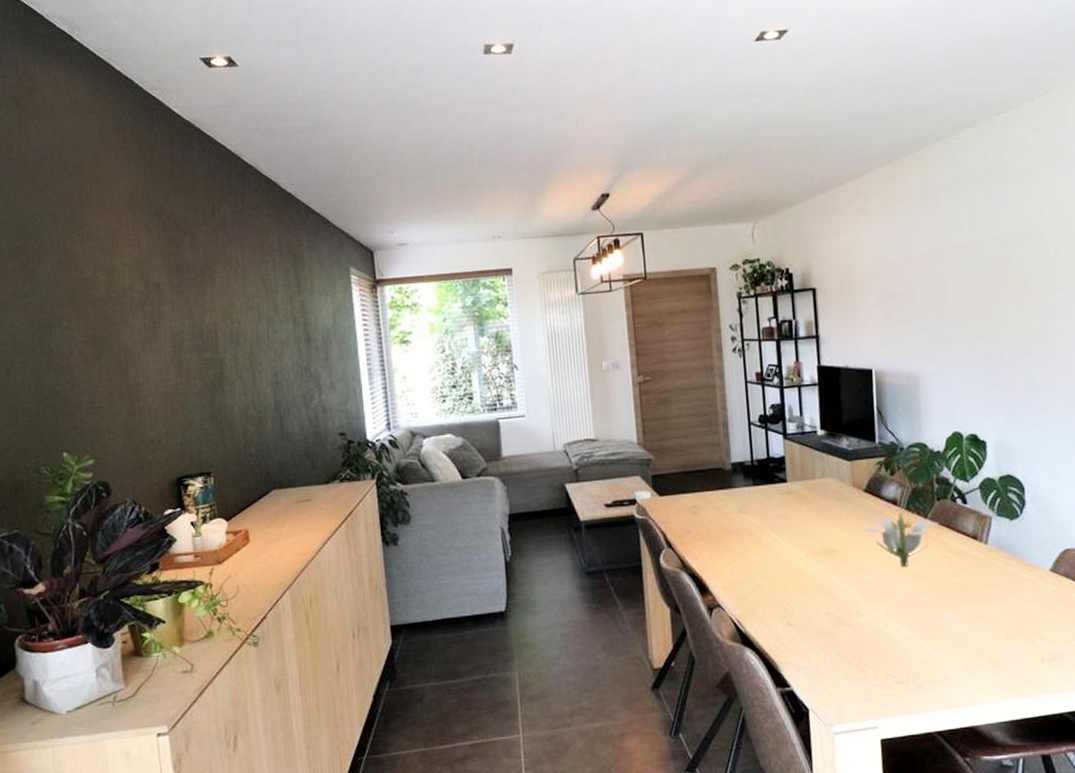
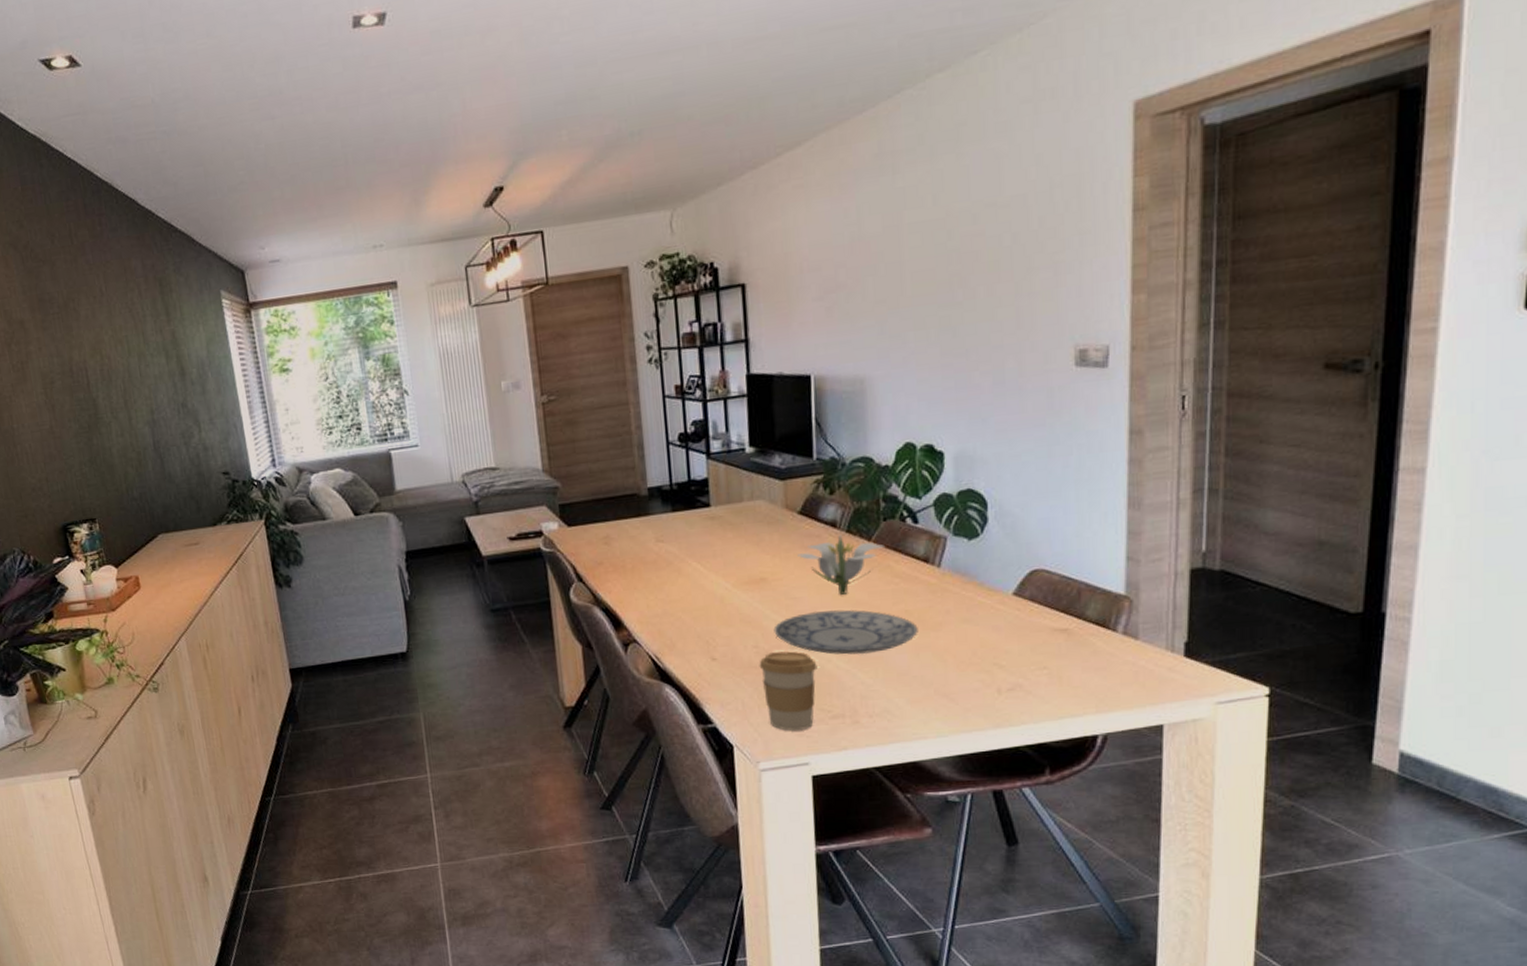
coffee cup: none [831,618,883,695] -> present [759,651,817,731]
plate: none [844,581,971,623] -> present [773,610,918,655]

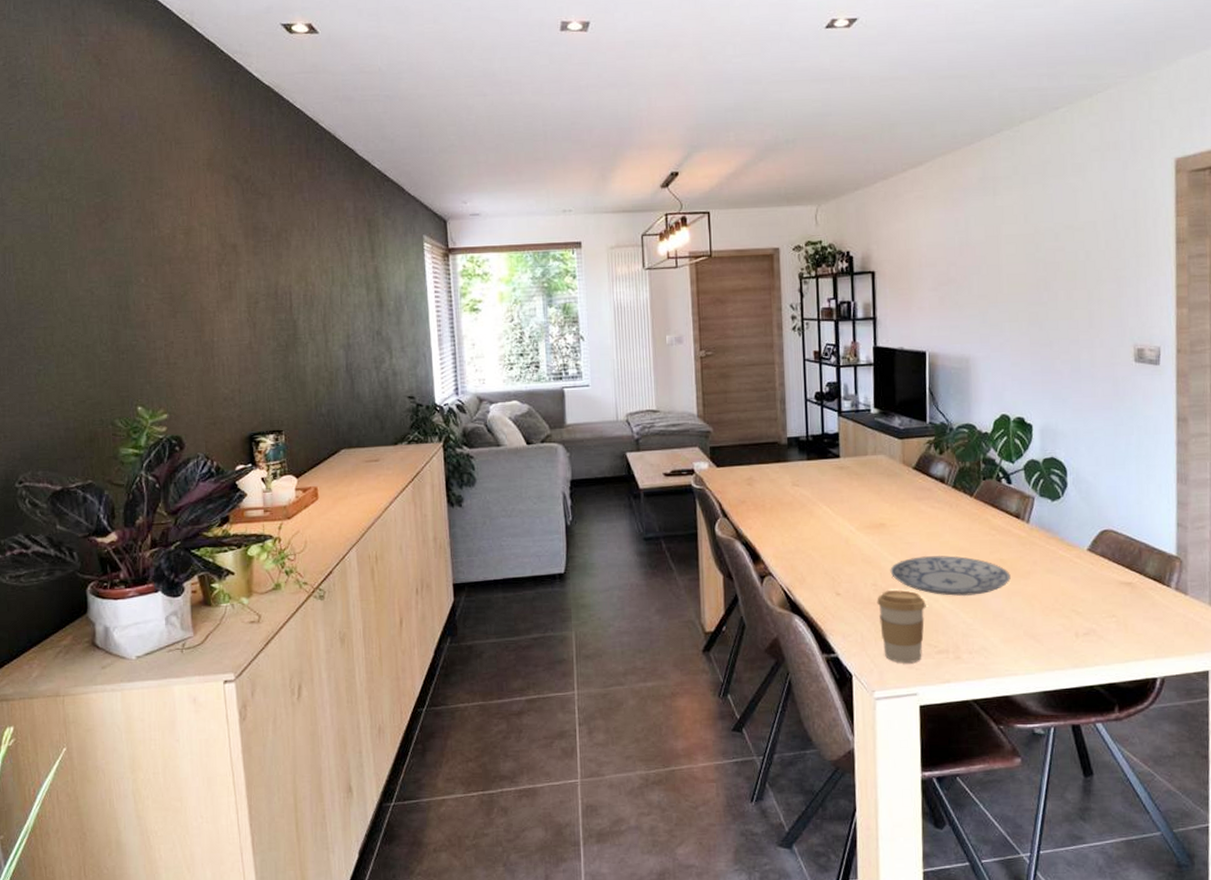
flower: present [797,534,884,595] -> none [912,489,984,542]

